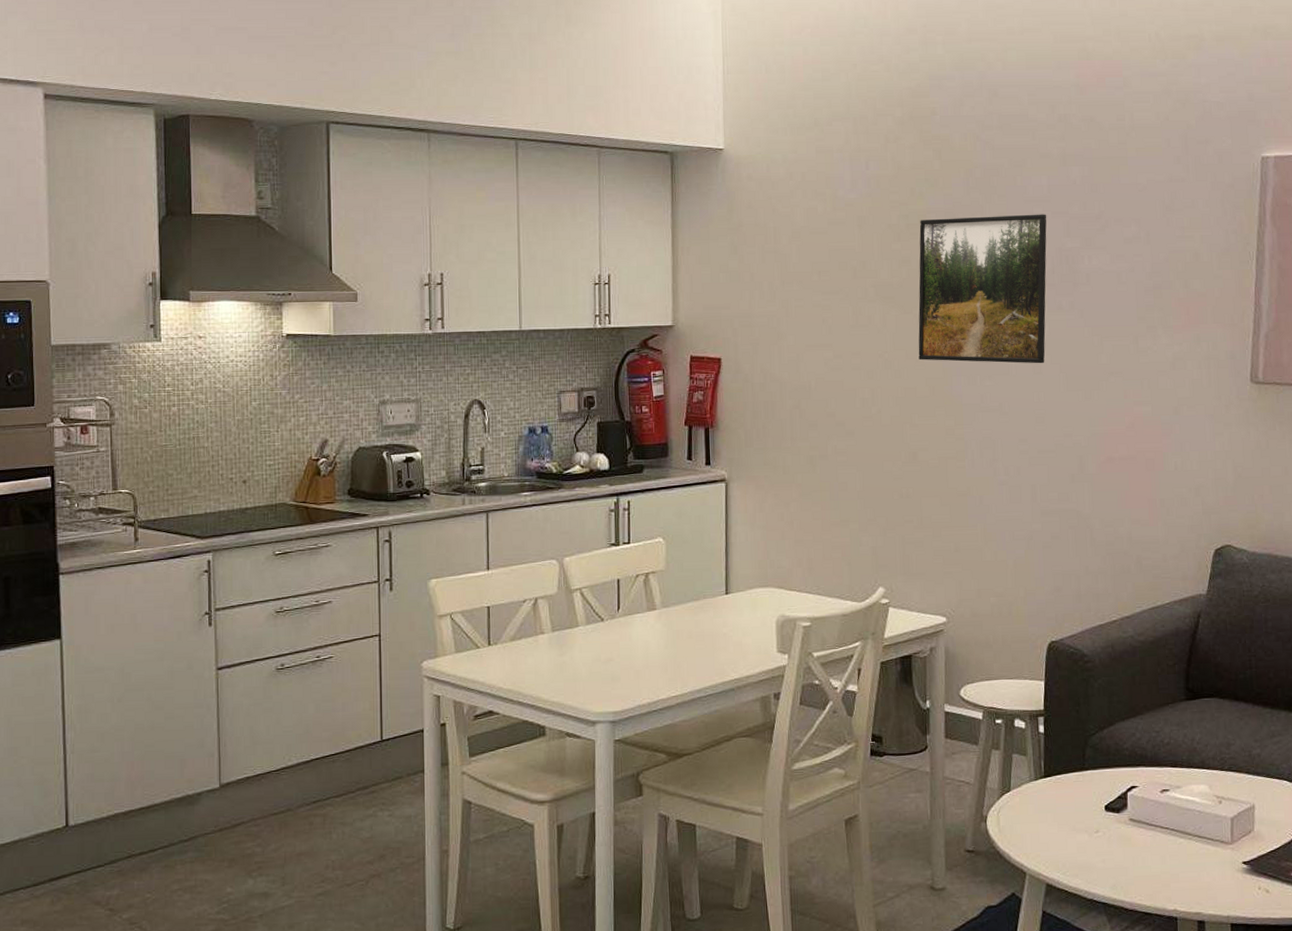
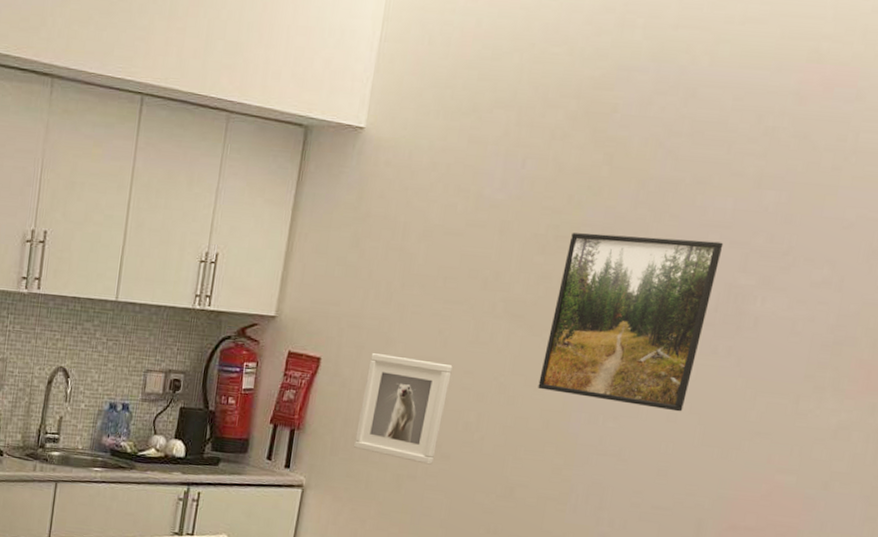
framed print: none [765,347,841,443] -> present [354,353,453,465]

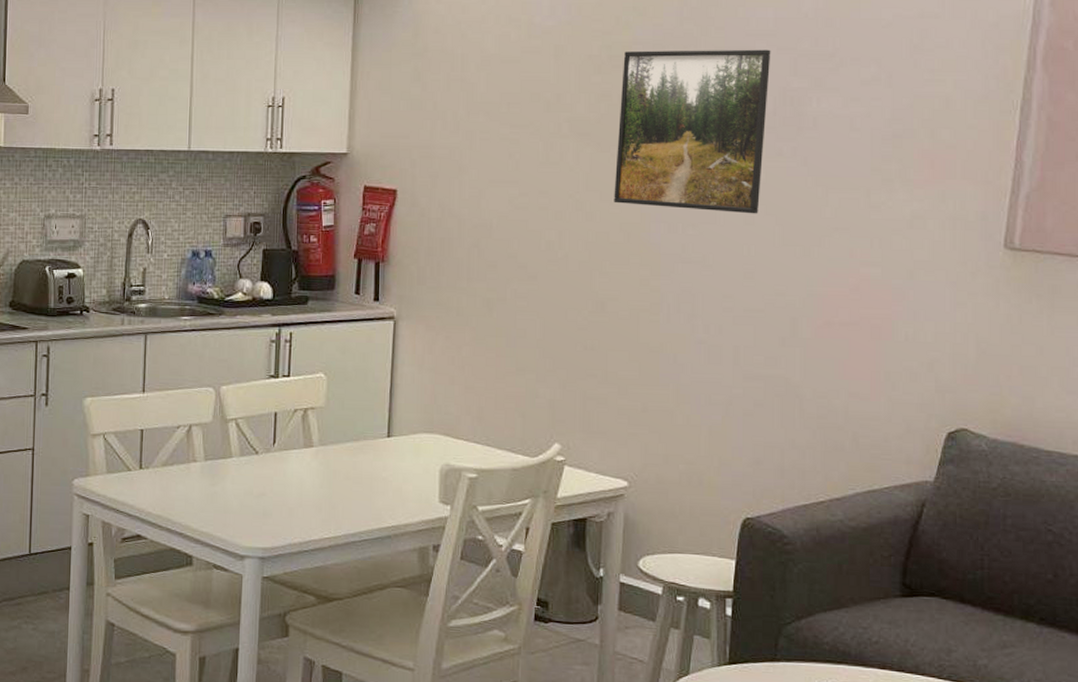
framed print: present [354,353,453,465] -> none [440,181,527,286]

